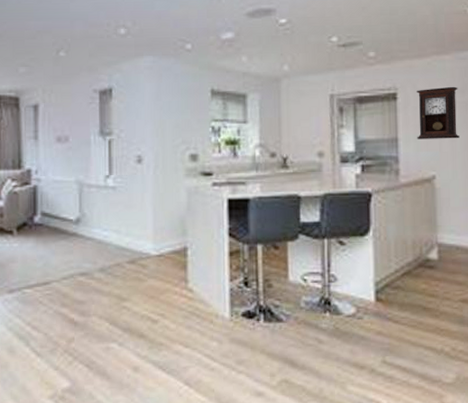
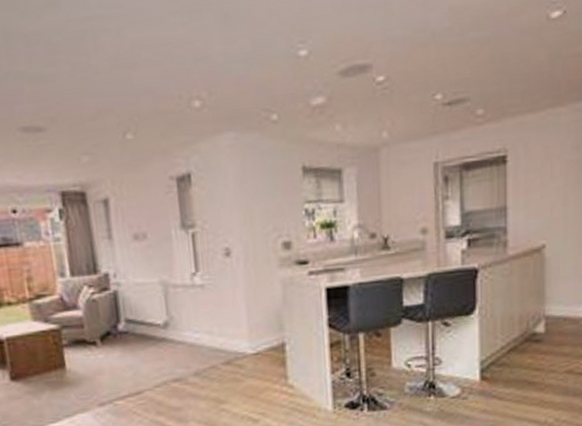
pendulum clock: present [416,86,460,139] -> none [527,143,573,206]

